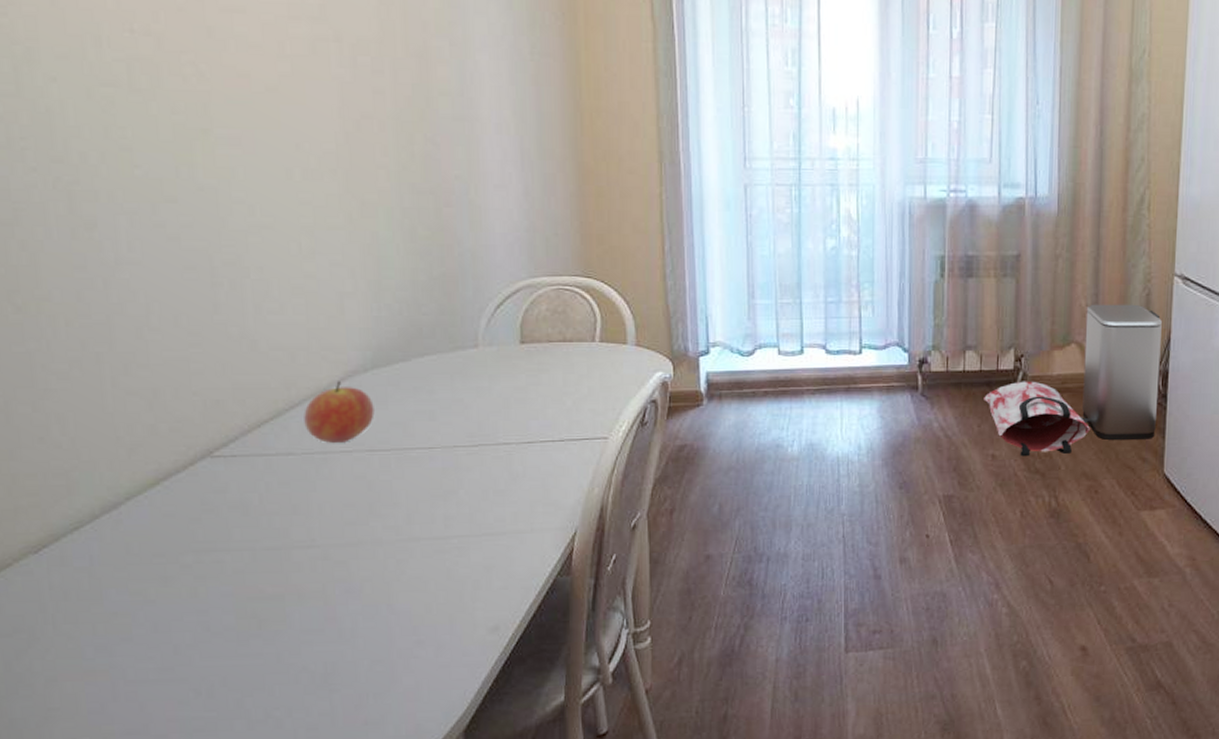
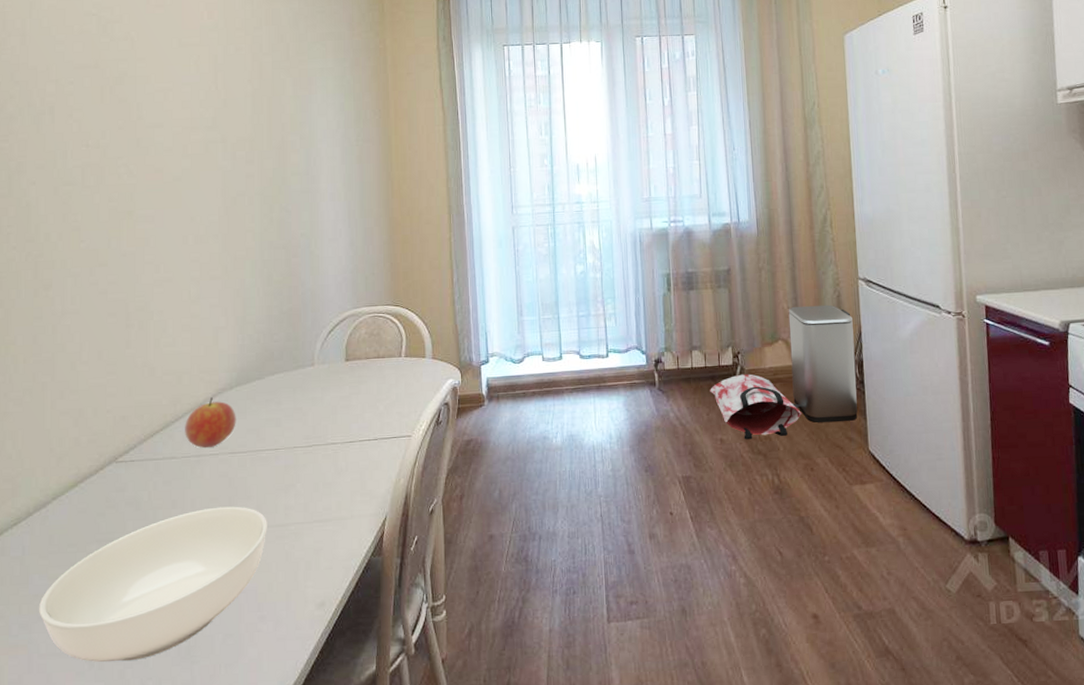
bowl: none [119,514,423,690] -> present [38,506,268,663]

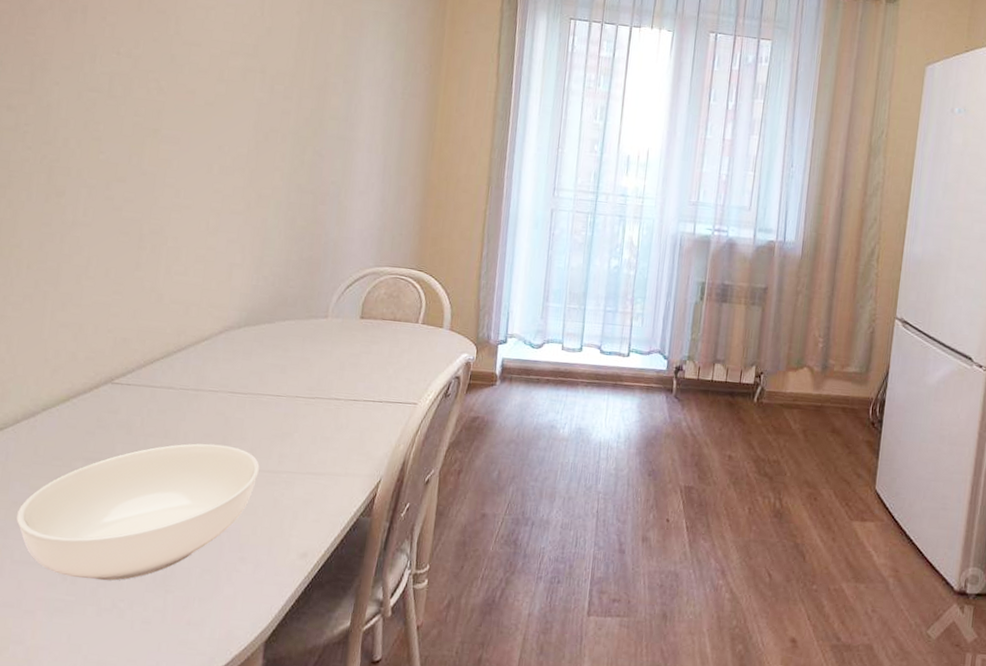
fruit: present [185,397,236,449] -> none [186,333,241,384]
bag: present [710,374,802,440] -> none [726,394,815,462]
pedal bin: present [788,305,858,422] -> none [806,335,883,458]

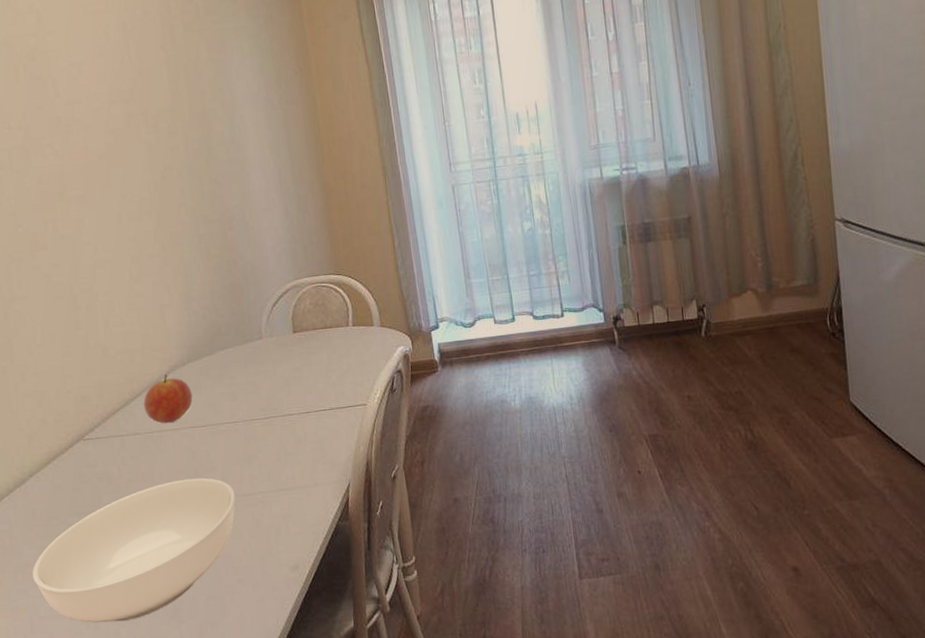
fruit: none [186,333,241,384] -> present [143,374,193,424]

